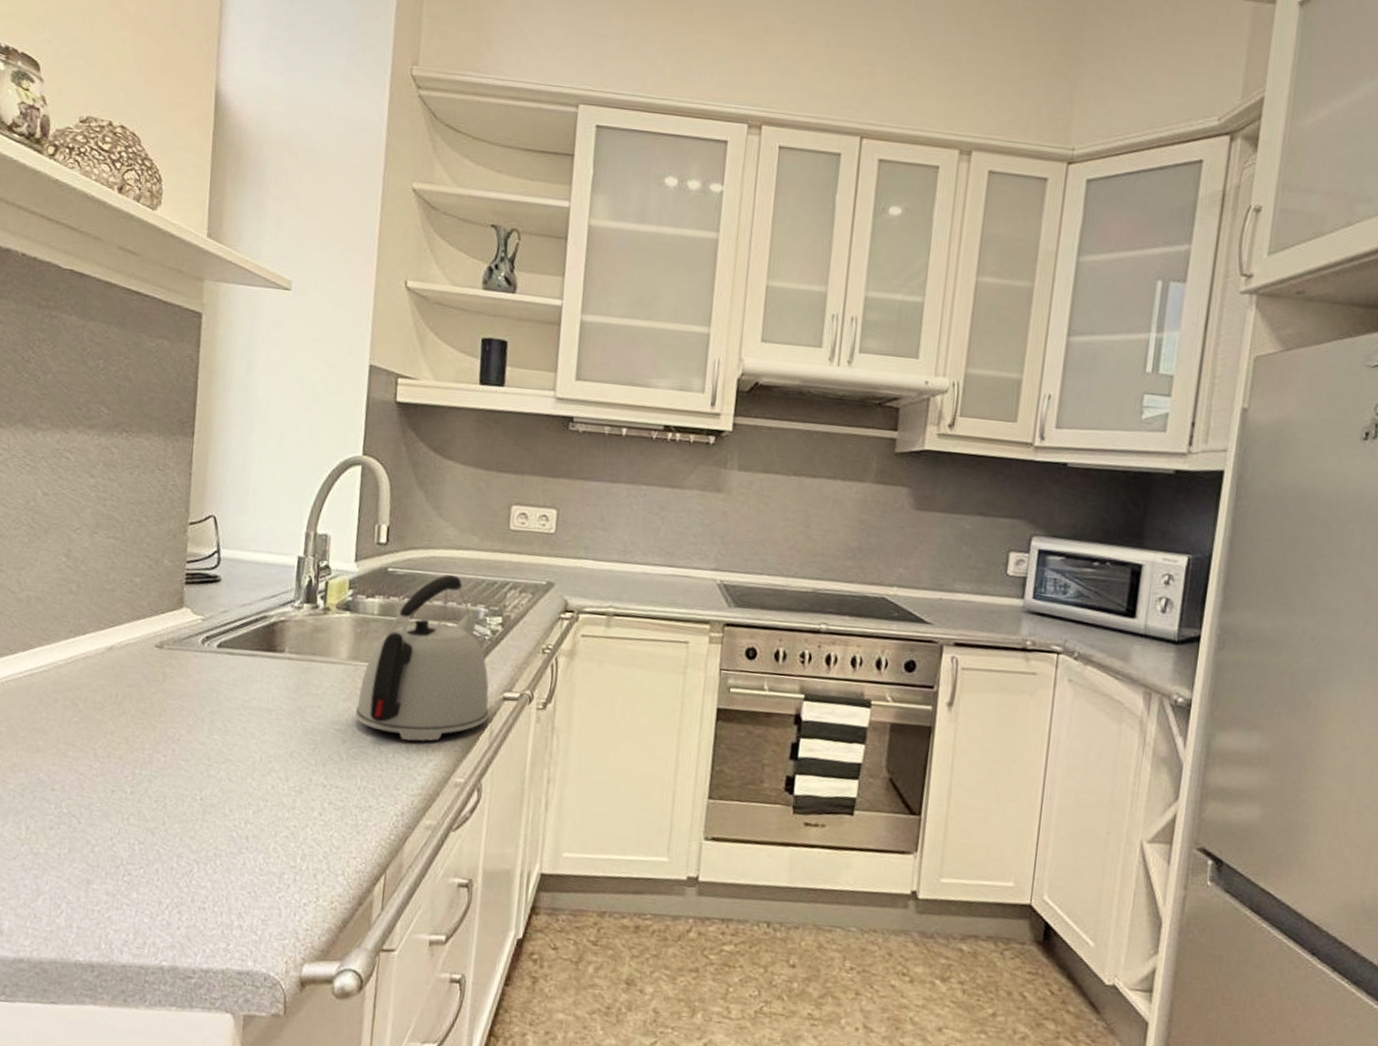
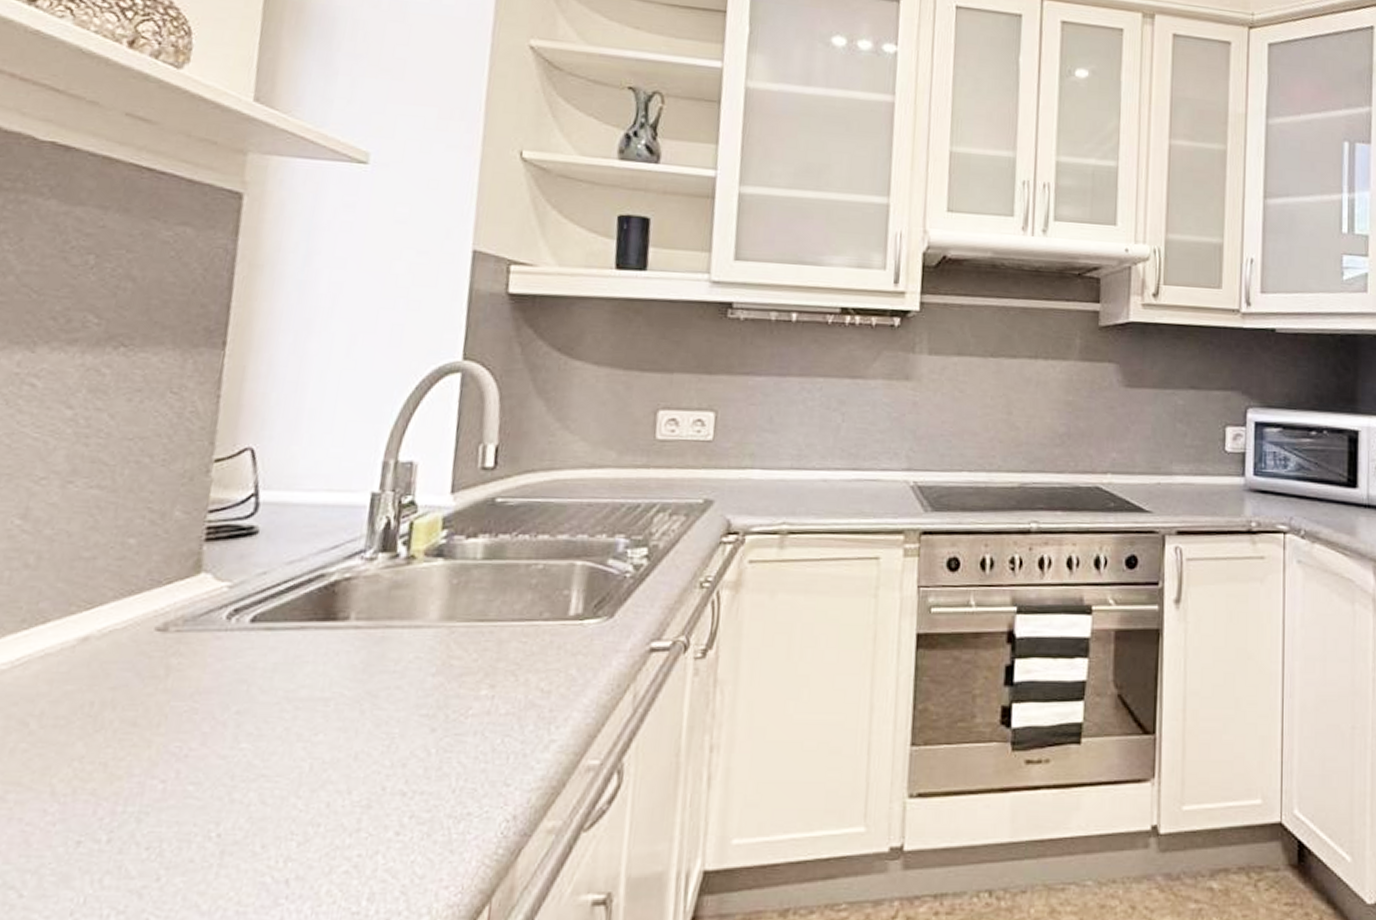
kettle: present [355,575,489,741] -> none [448,501,632,719]

